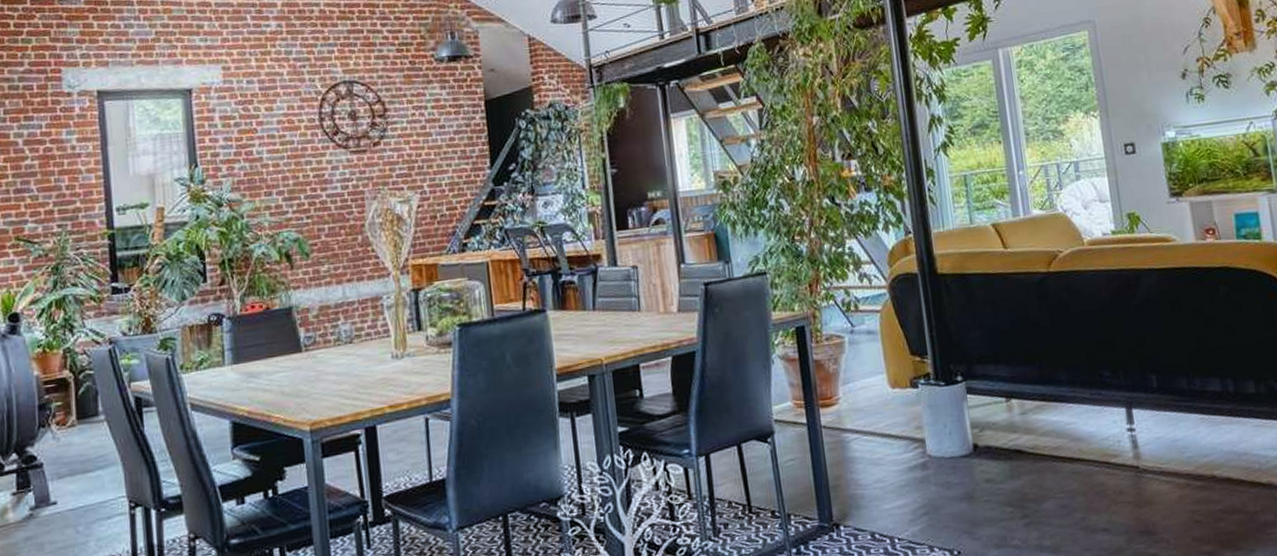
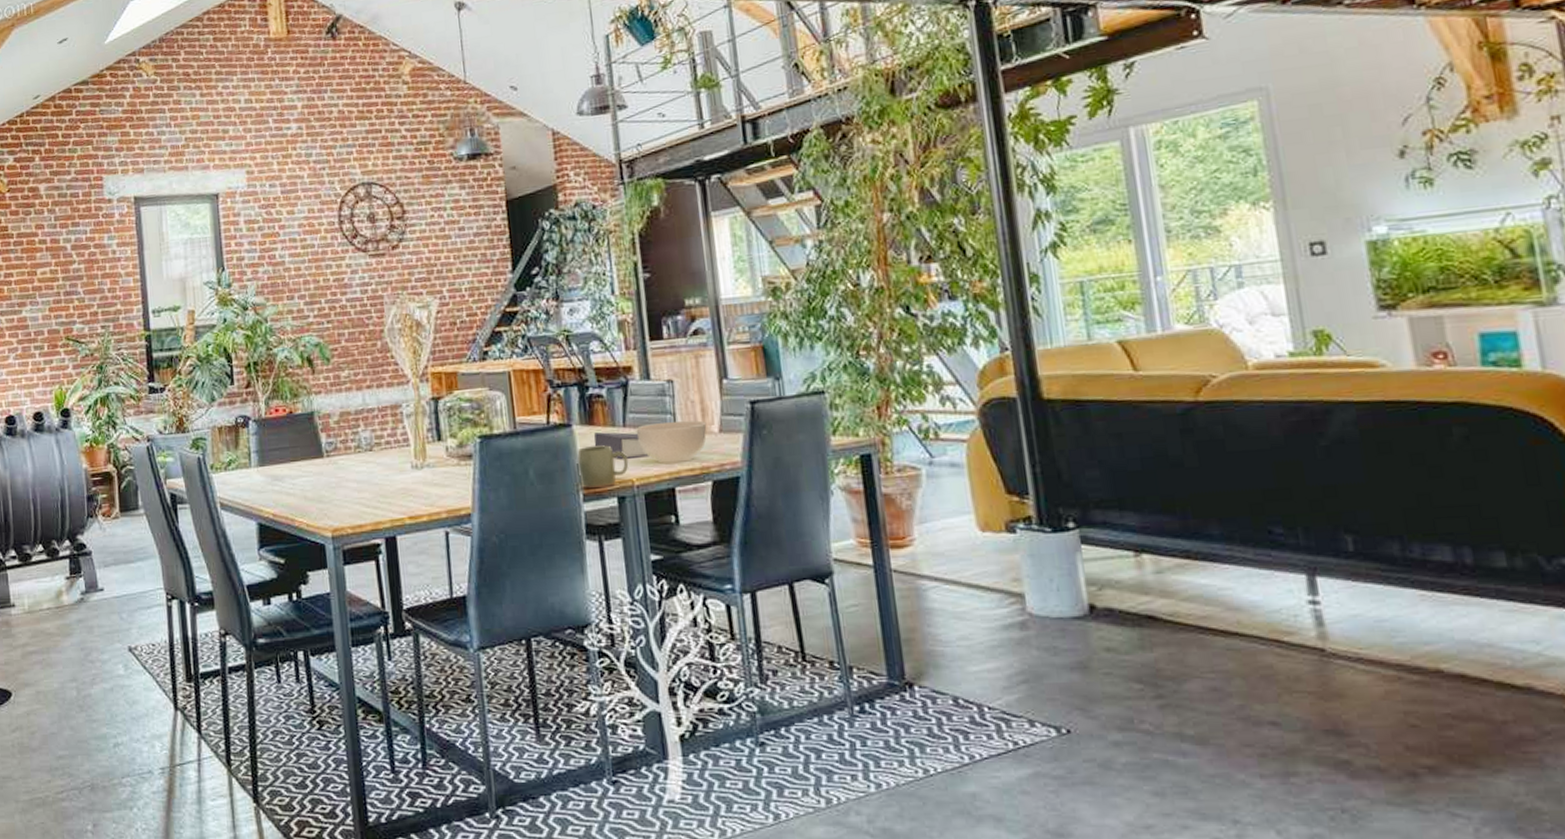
mug: none [551,328,598,369] -> present [577,445,629,489]
book: none [566,315,616,342] -> present [594,432,649,461]
bowl: none [604,302,667,343] -> present [635,420,707,464]

